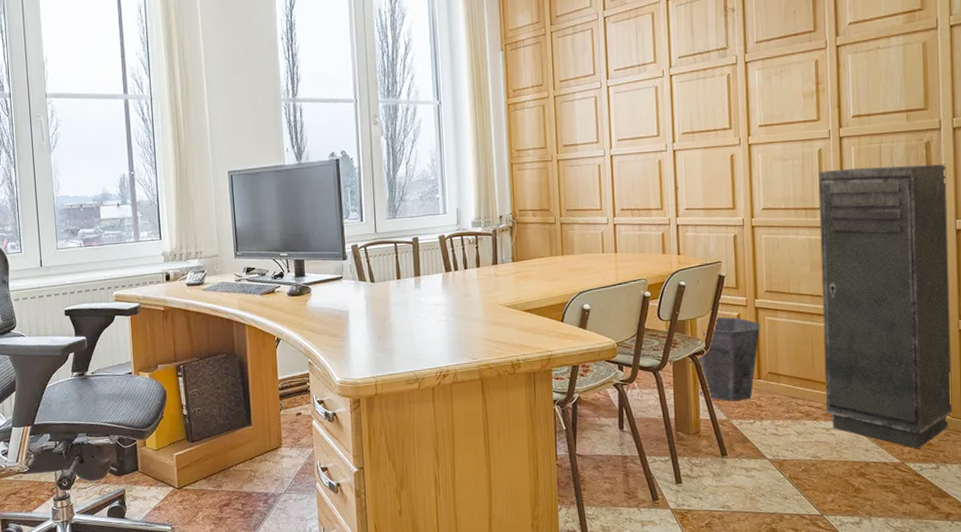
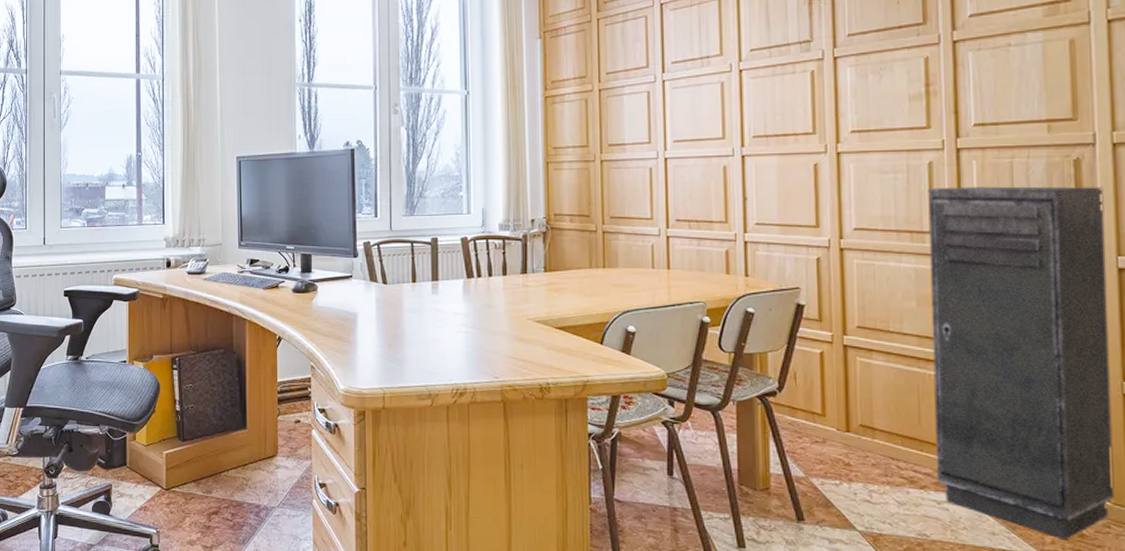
waste bin: present [698,316,760,401] -> none [767,352,850,456]

